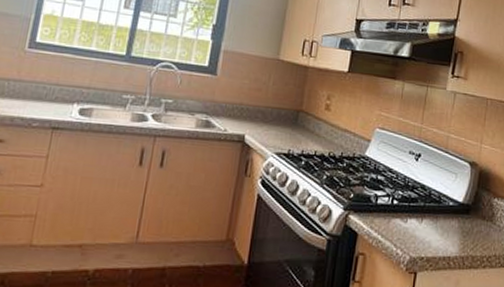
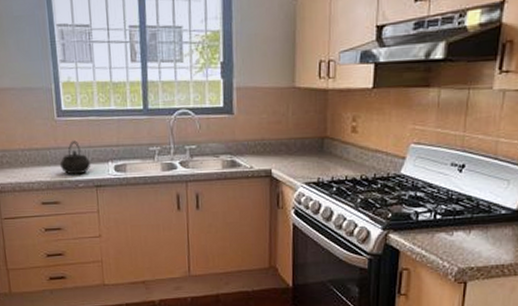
kettle: none [16,75,54,113] -> present [59,140,91,175]

